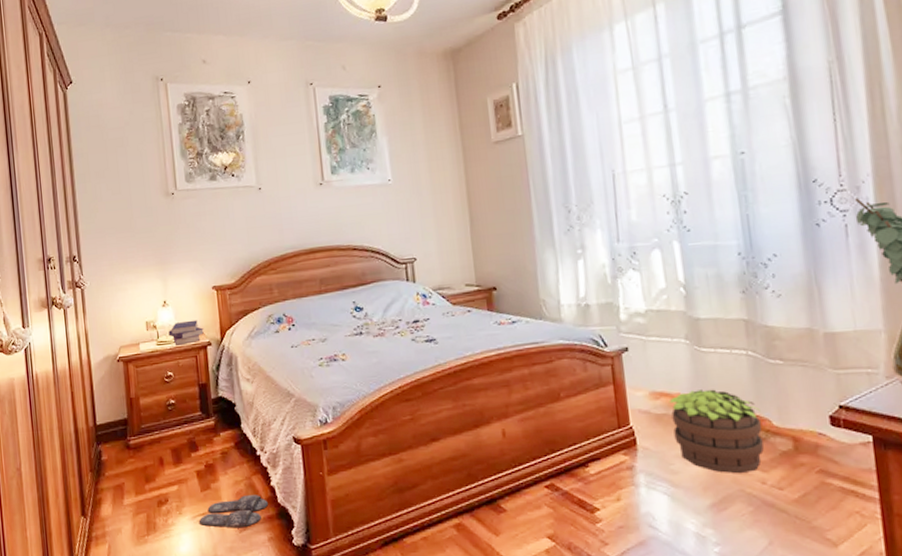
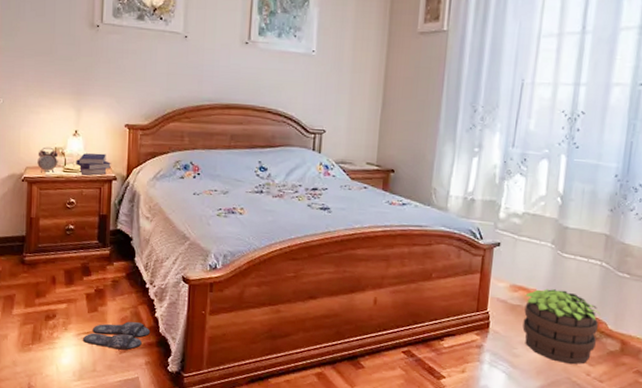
alarm clock: none [130,322,151,349] -> present [37,147,59,173]

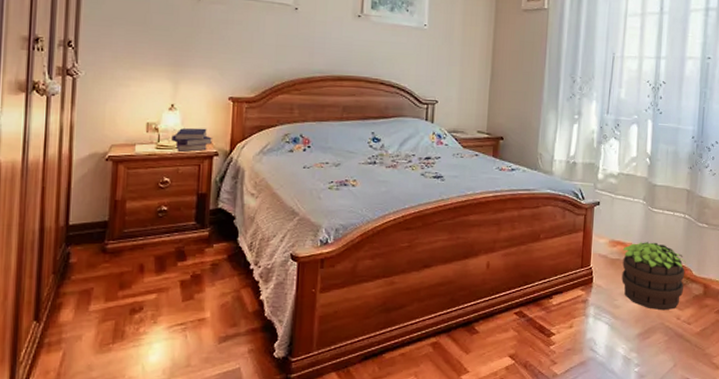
alarm clock: present [37,147,59,173] -> none [125,122,151,150]
slippers: present [83,321,150,350] -> none [176,307,254,339]

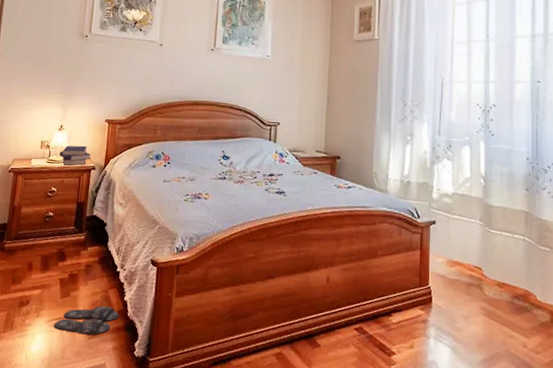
slippers: none [176,307,254,339] -> present [54,306,119,335]
potted plant: present [621,242,686,311] -> none [461,263,529,337]

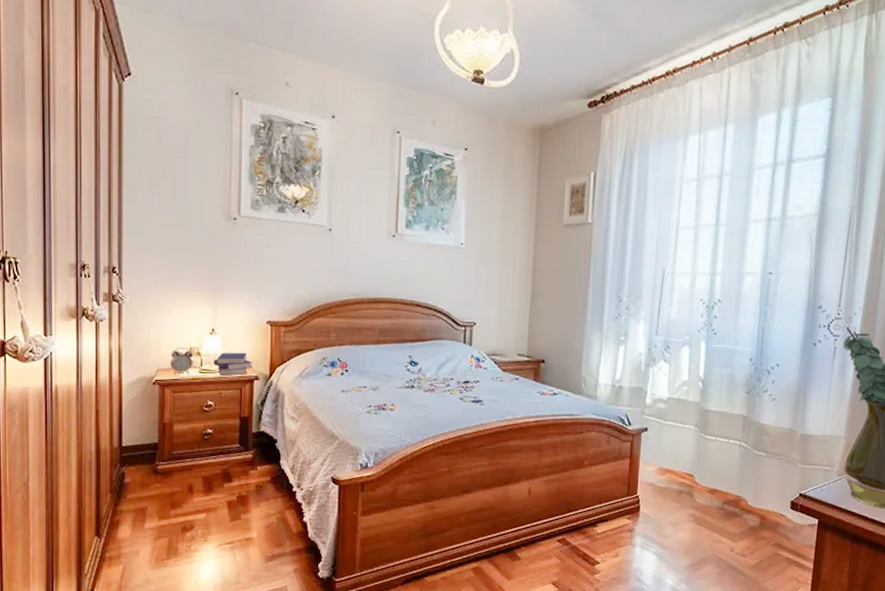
alarm clock: none [24,140,44,164] -> present [170,347,194,374]
slippers: present [54,306,119,335] -> none [225,528,298,559]

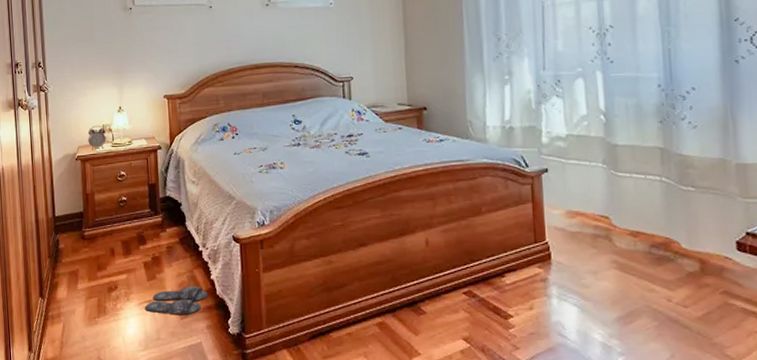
book: present [213,352,252,376] -> none [122,125,155,148]
slippers: none [225,528,298,559] -> present [145,286,208,316]

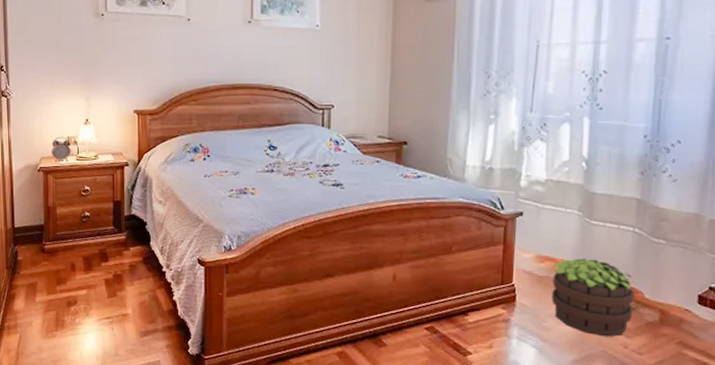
slippers: present [145,286,208,316] -> none [104,305,169,334]
potted plant: none [583,211,671,291] -> present [551,258,636,337]

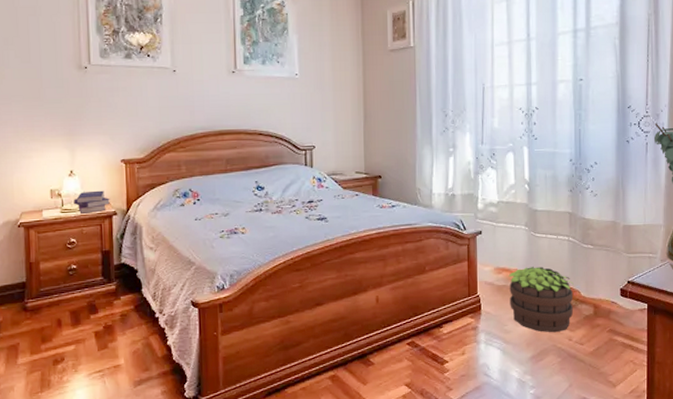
alarm clock: present [51,136,71,161] -> none [33,190,55,215]
book: none [88,140,122,163] -> present [73,190,110,214]

